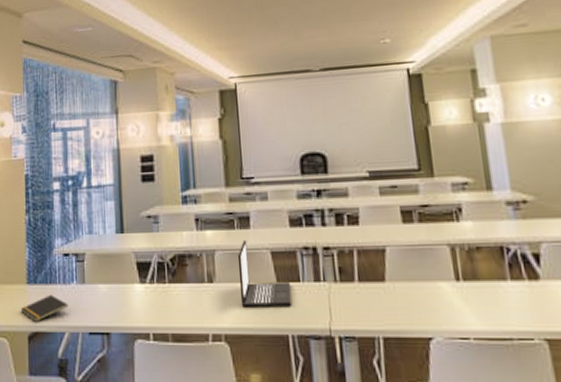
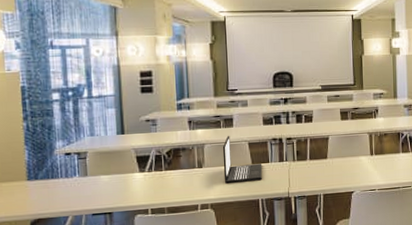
notepad: present [21,294,68,323] -> none [22,187,71,212]

